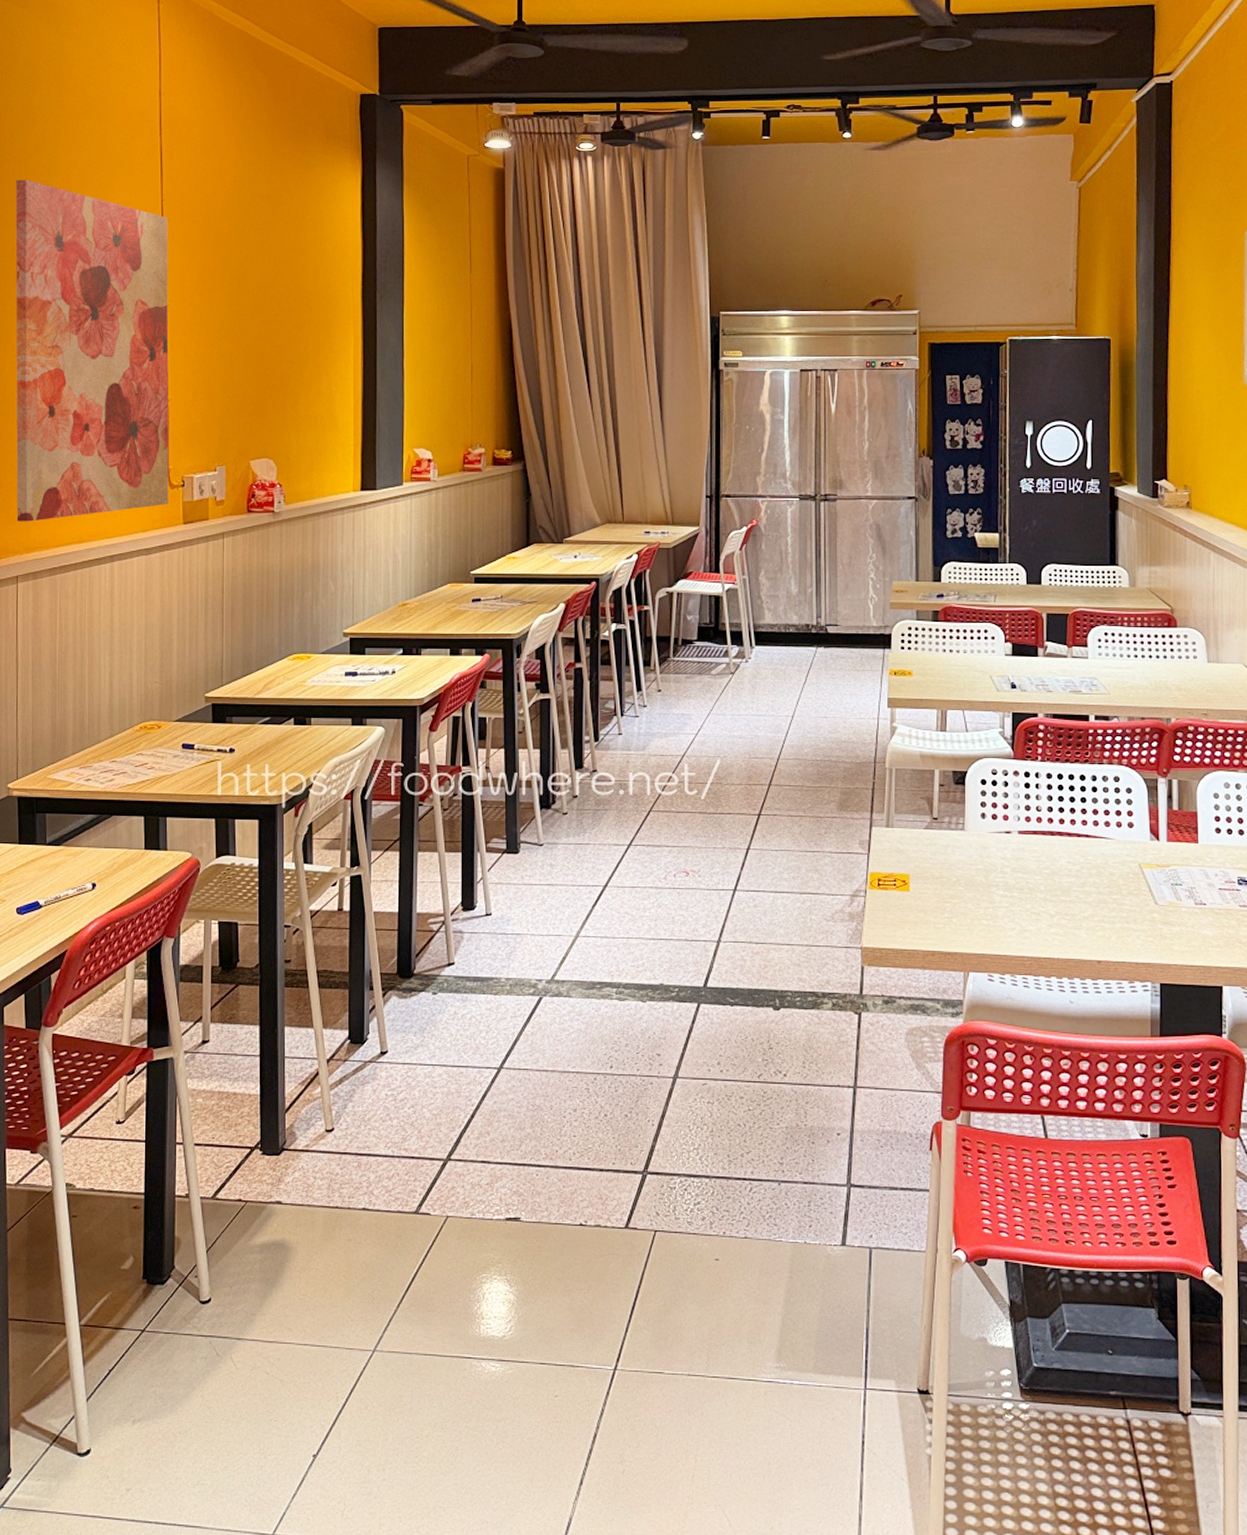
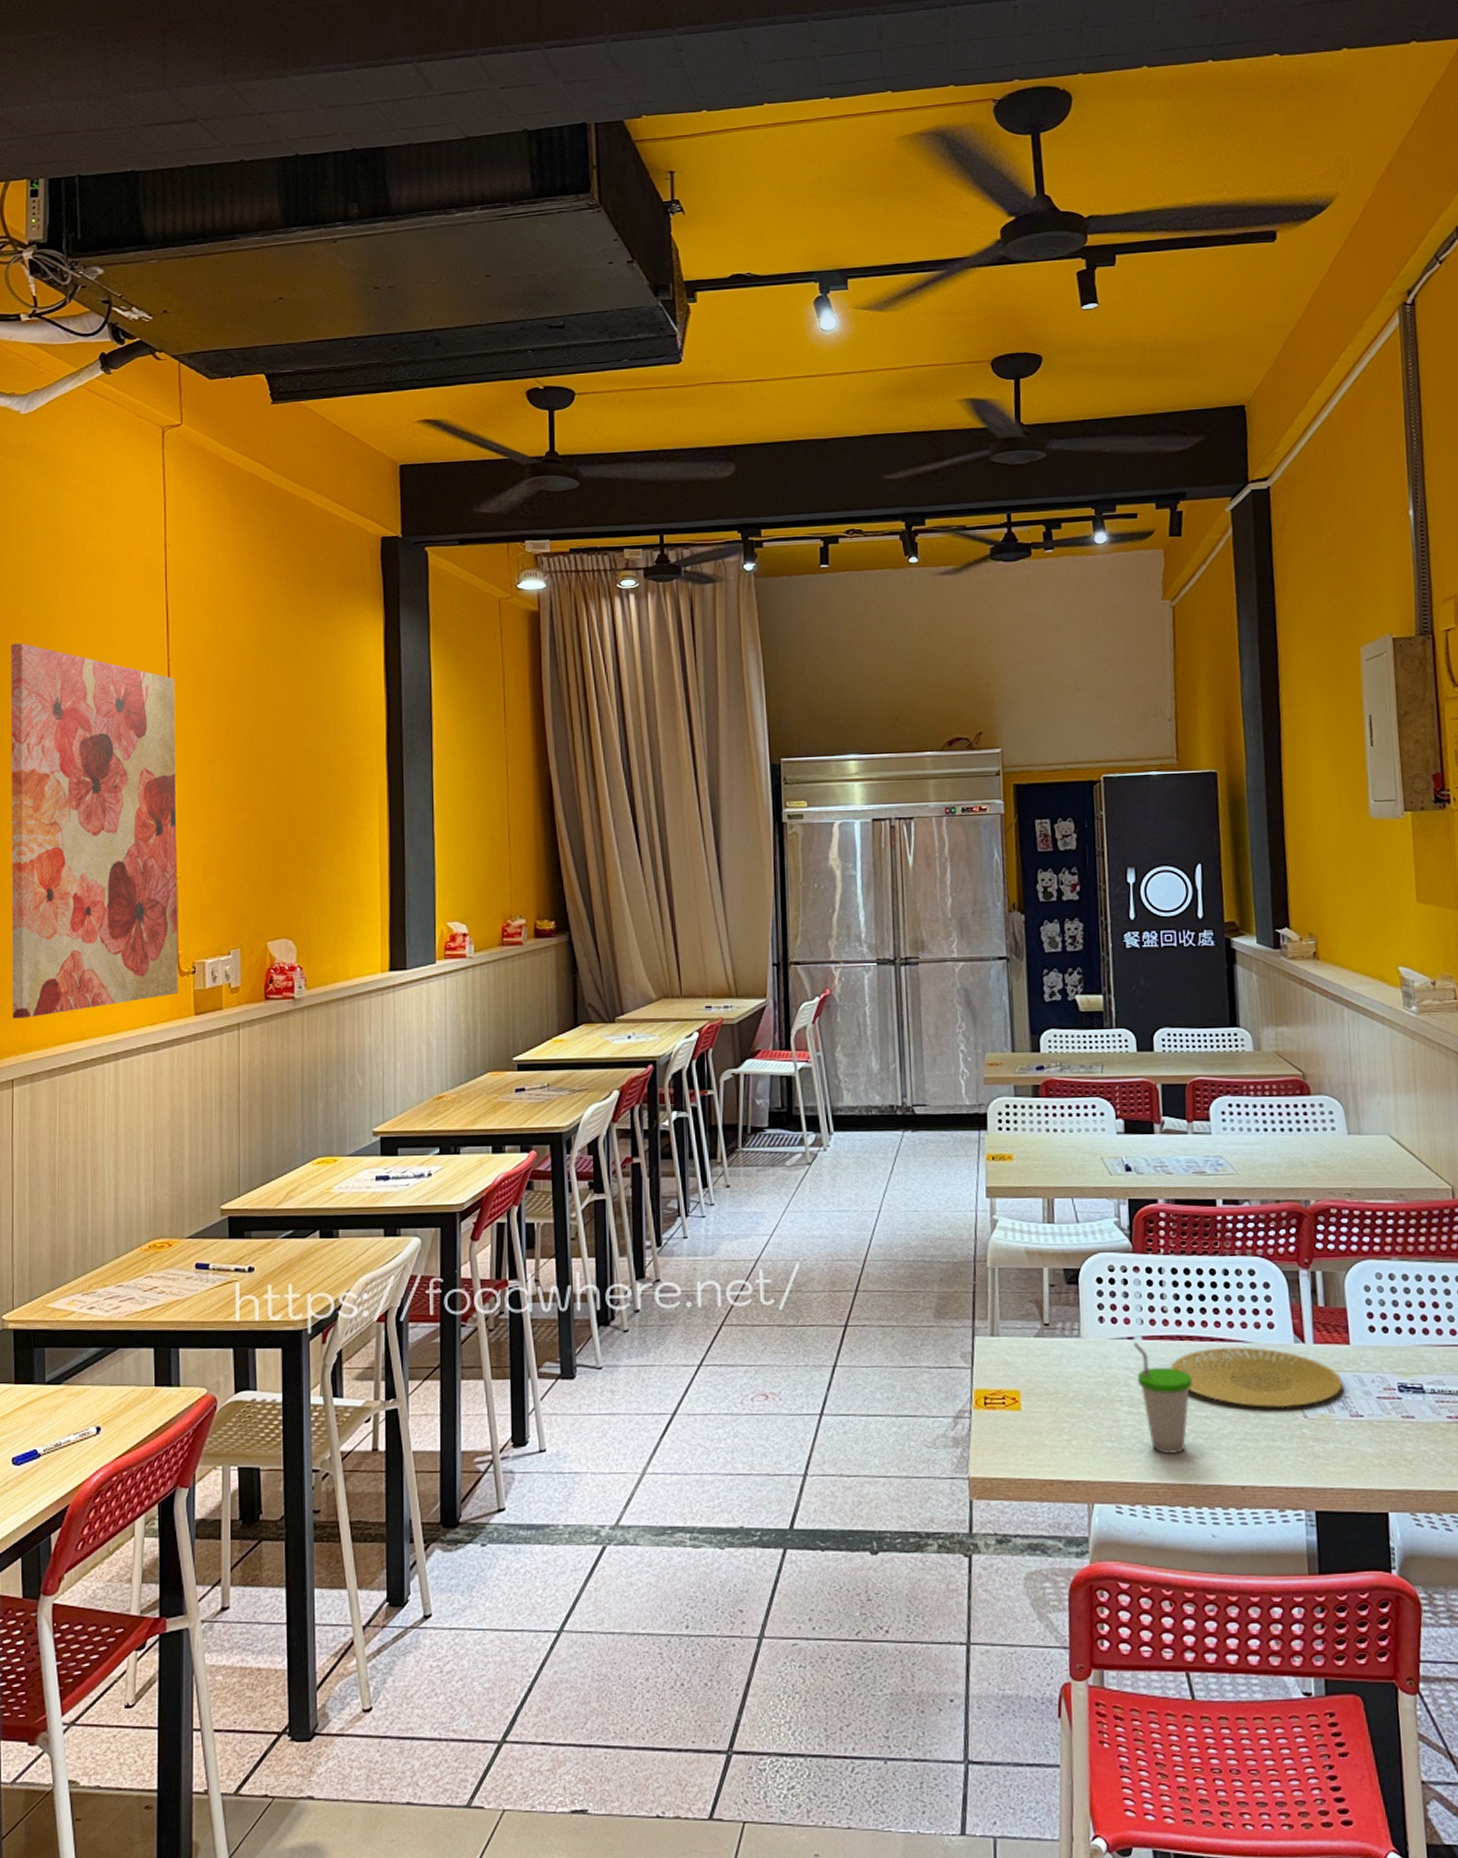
cup: none [1010,836,1060,932] -> present [1133,1342,1193,1454]
plate: none [1041,842,1190,896] -> present [1169,1346,1343,1409]

